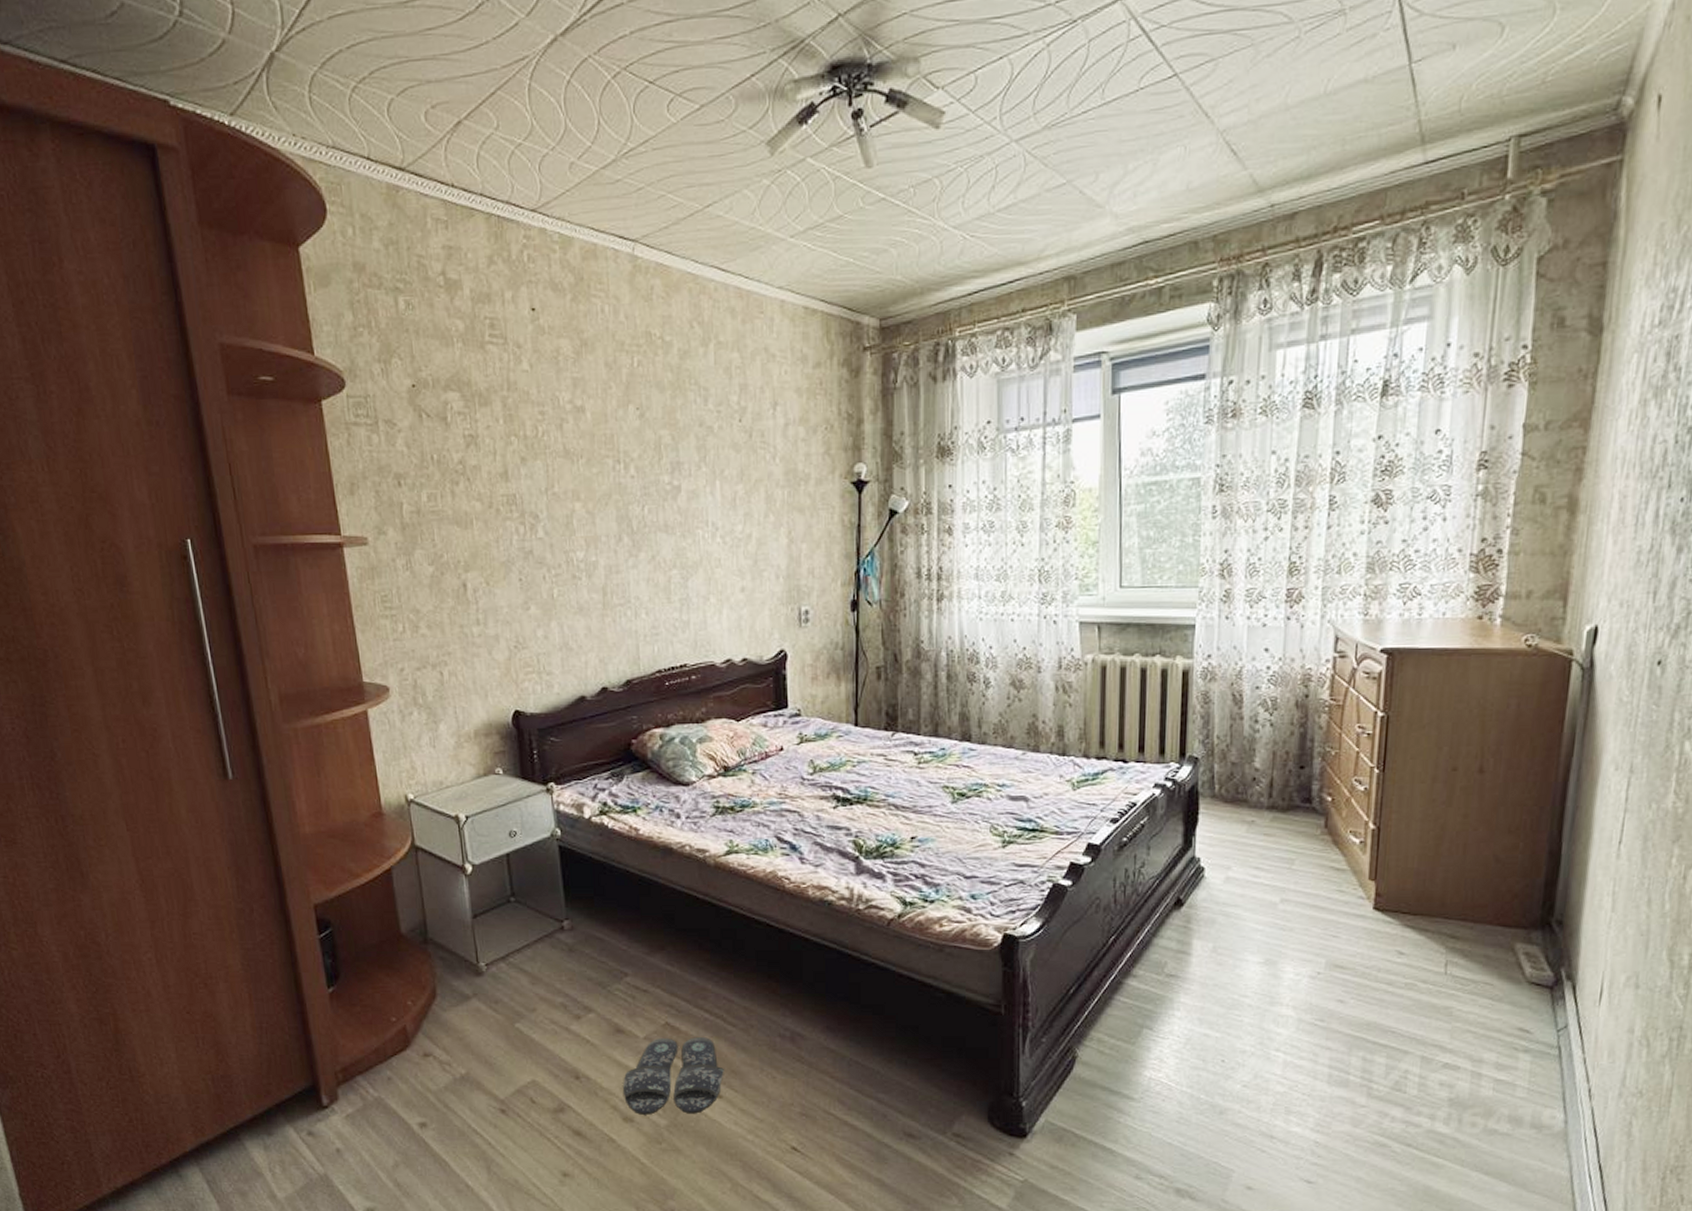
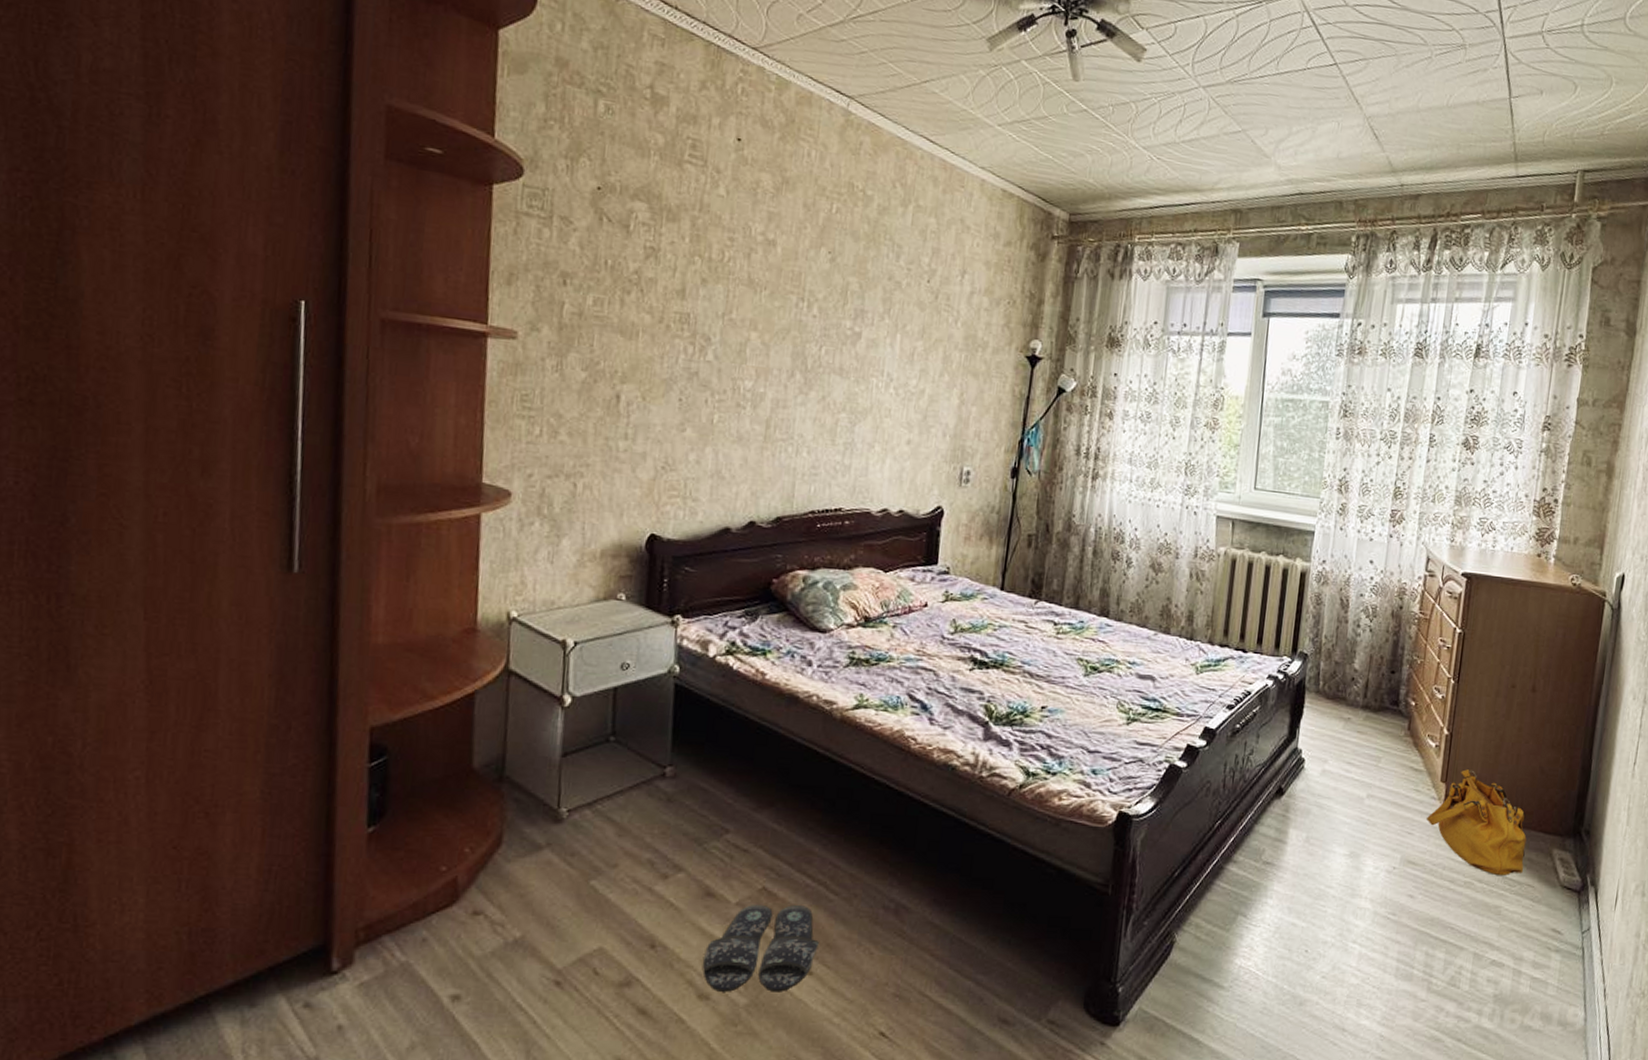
handbag: none [1354,864,1481,976] -> present [1427,769,1527,876]

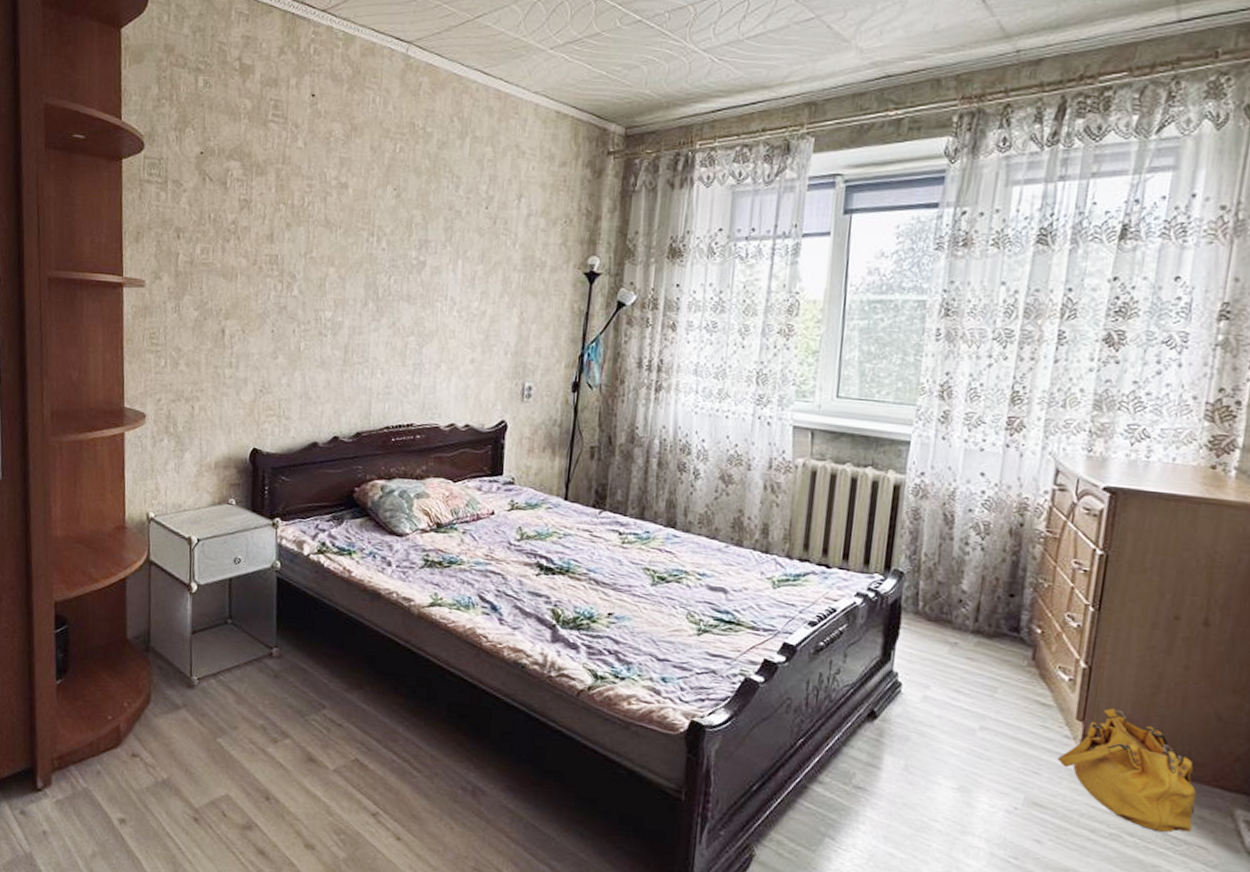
slippers: present [703,904,819,992] -> none [308,772,405,852]

